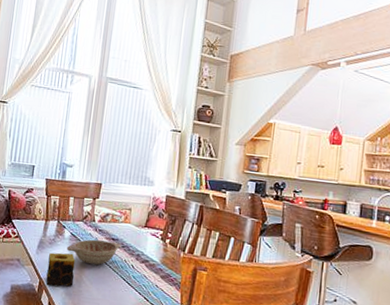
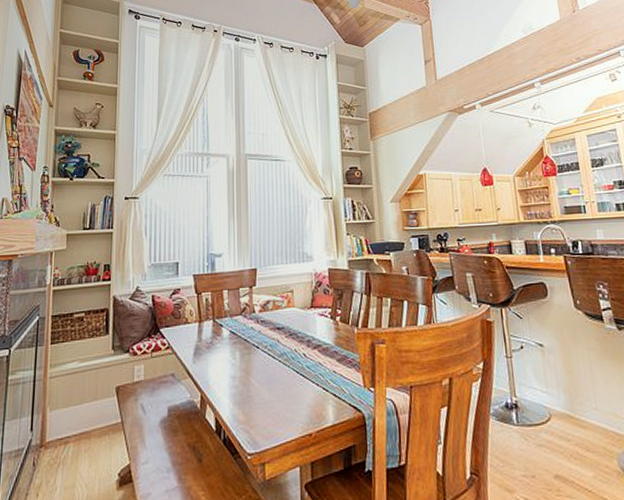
candle: present [46,252,75,287] -> none [208,354,241,399]
decorative bowl: present [66,239,121,266] -> none [227,332,288,363]

